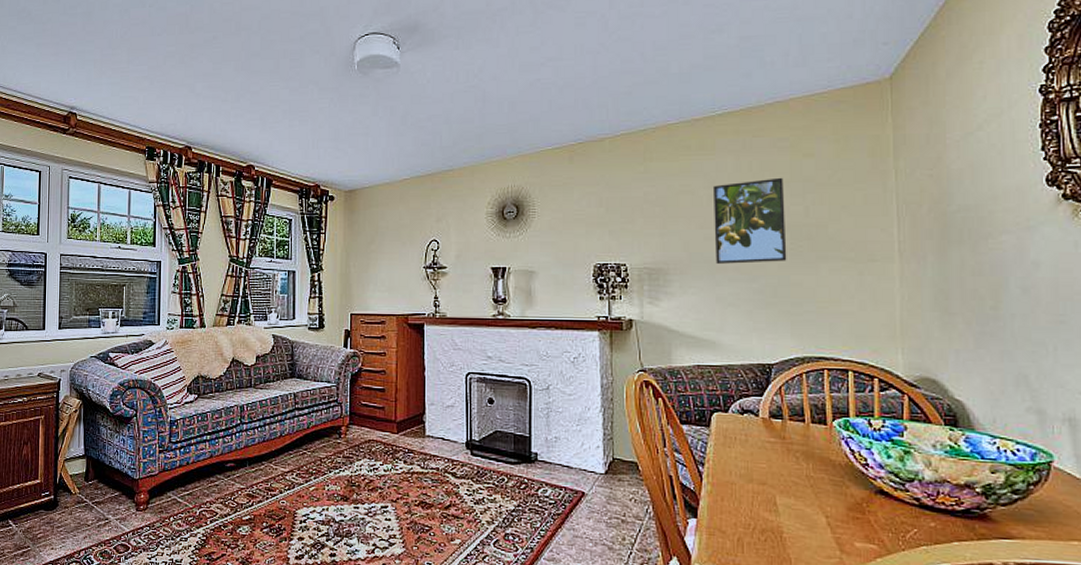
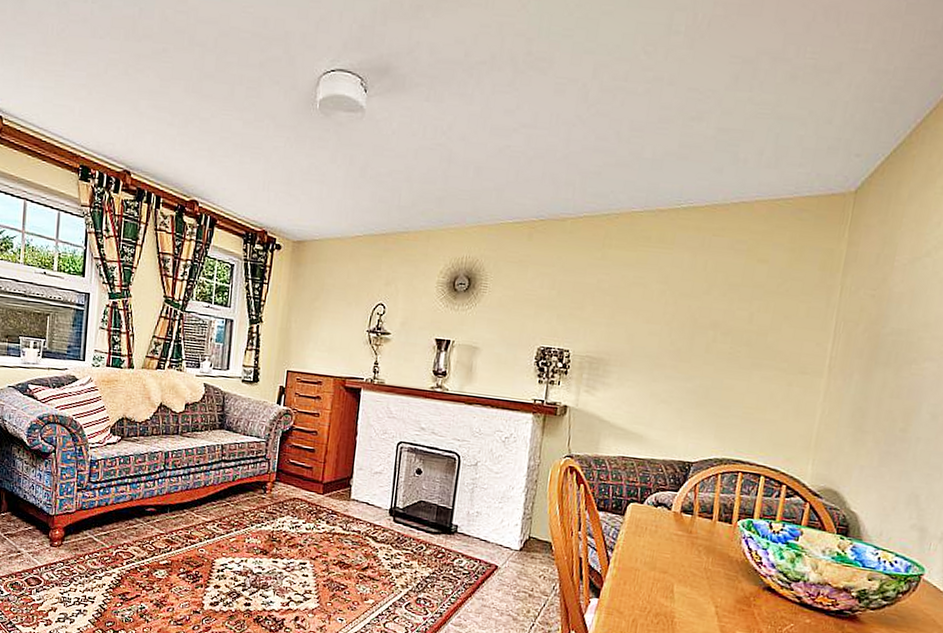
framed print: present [712,177,787,264] -> none [656,280,735,365]

